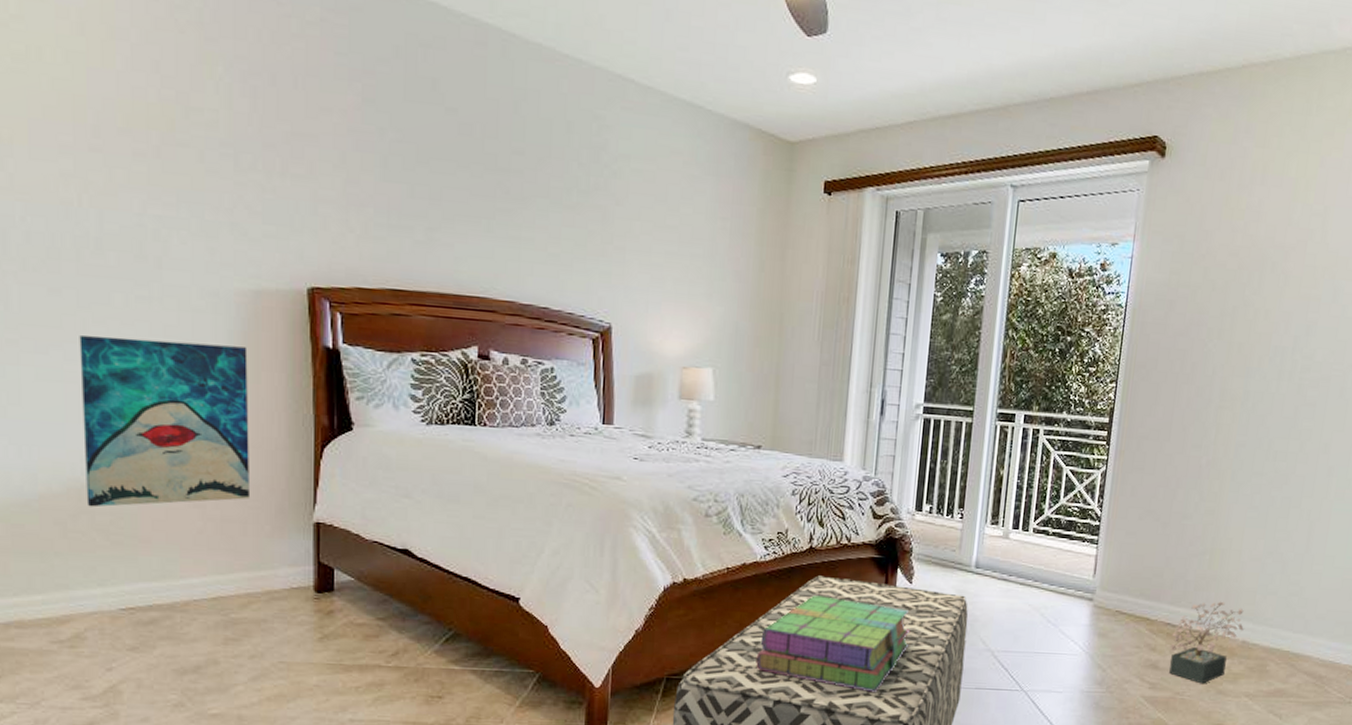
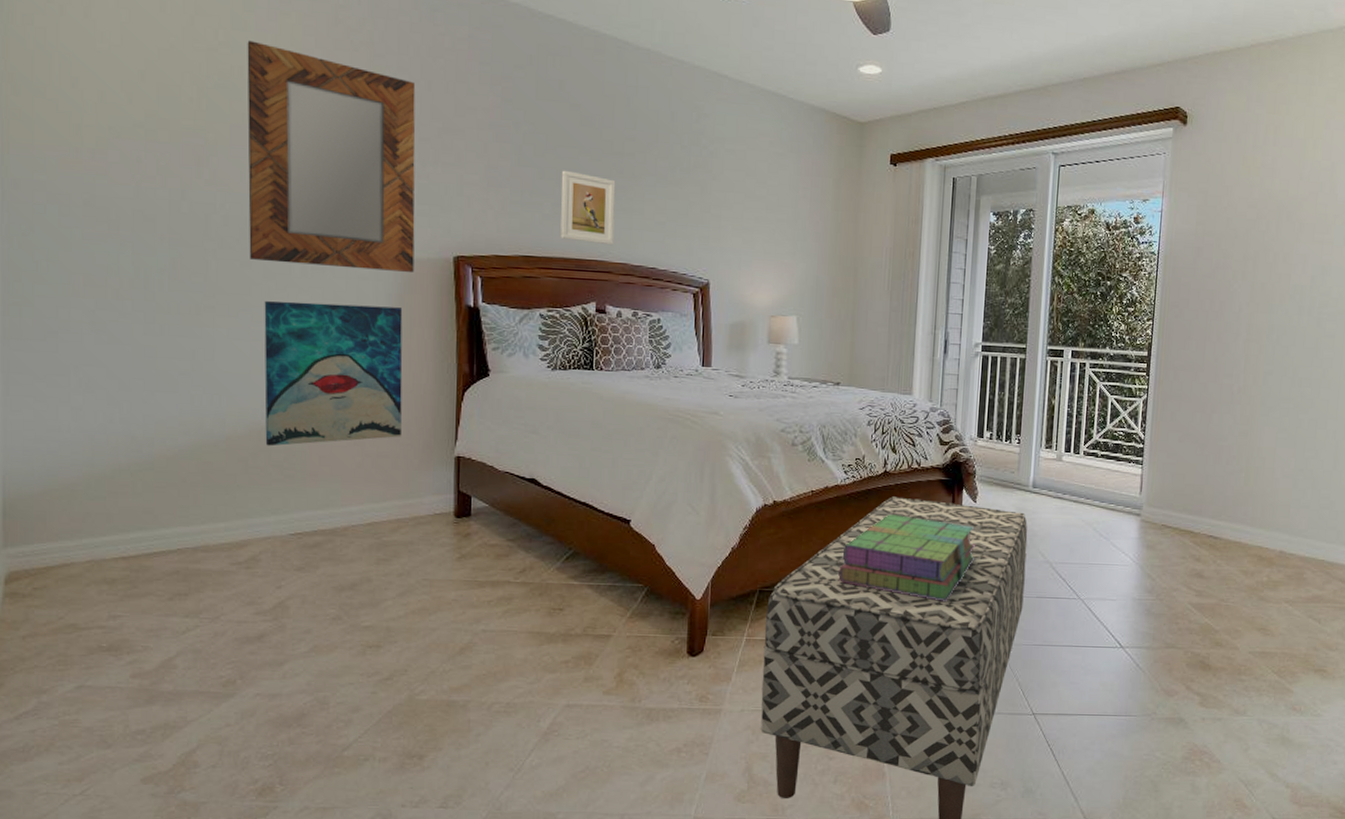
home mirror: none [45,14,260,307] -> present [247,40,416,273]
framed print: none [435,188,501,280] -> present [560,170,616,246]
decorative plant: present [1169,601,1244,684] -> none [1213,515,1280,591]

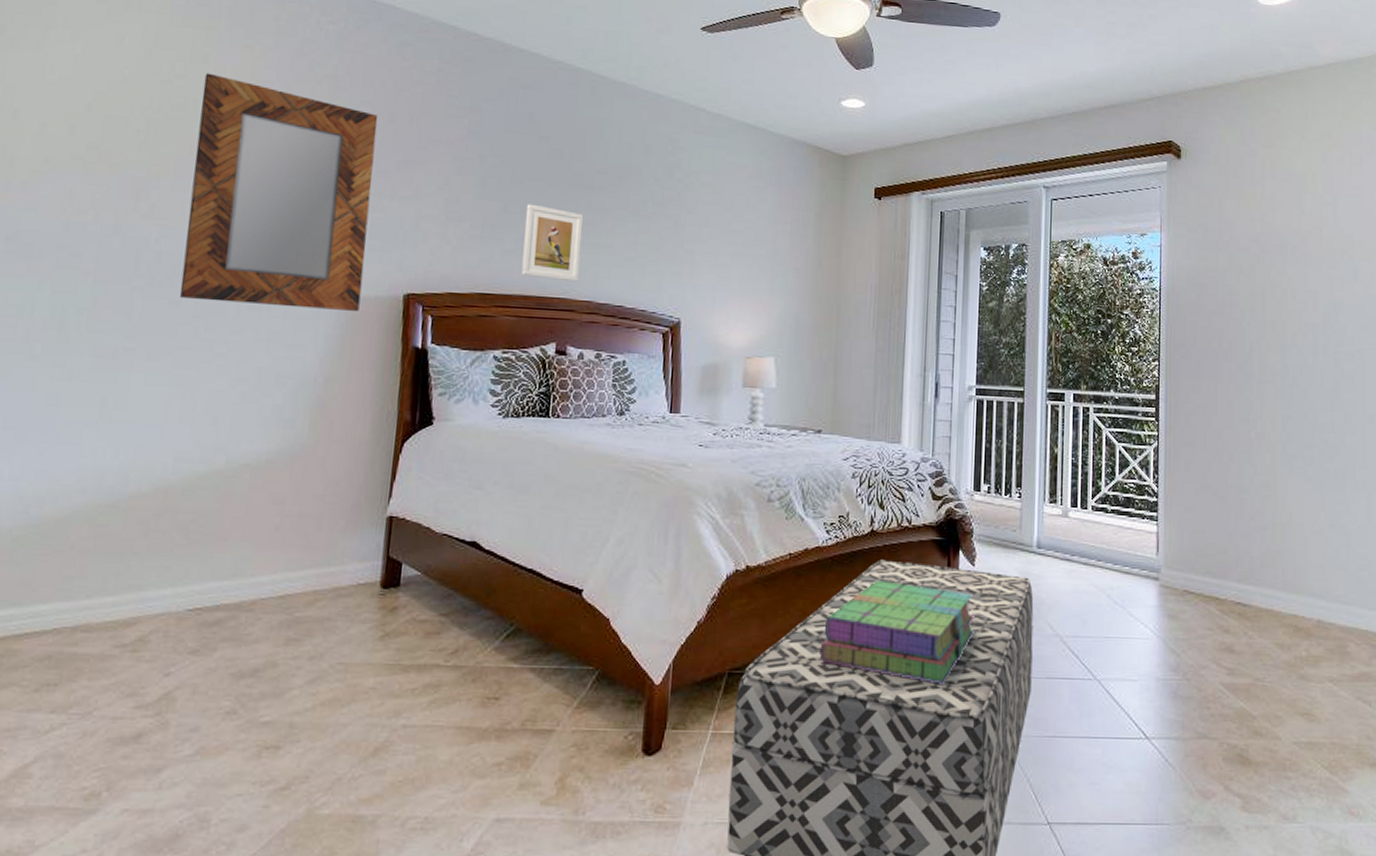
wall art: present [264,301,403,447] -> none [172,342,343,506]

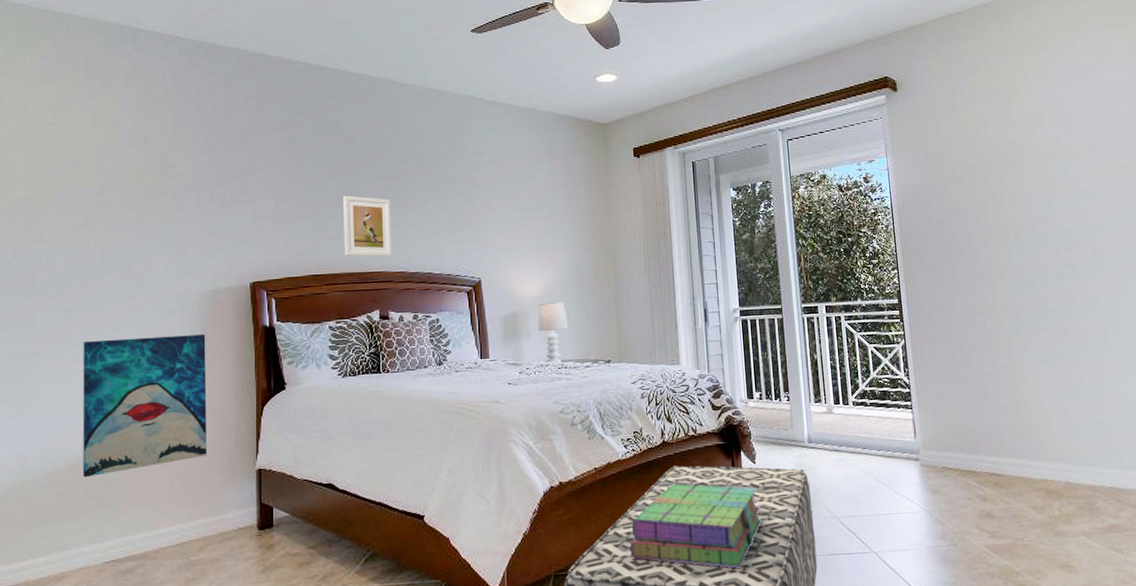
wall art: none [172,342,343,506] -> present [82,334,207,478]
home mirror: present [179,73,378,312] -> none [70,118,215,306]

